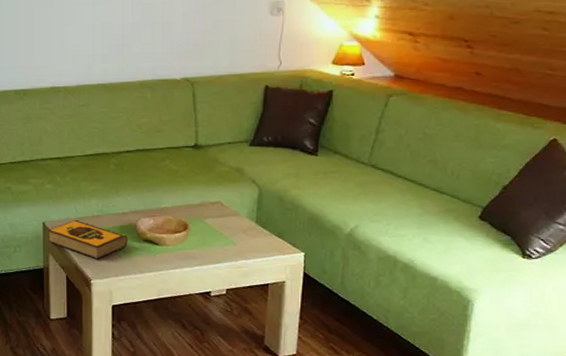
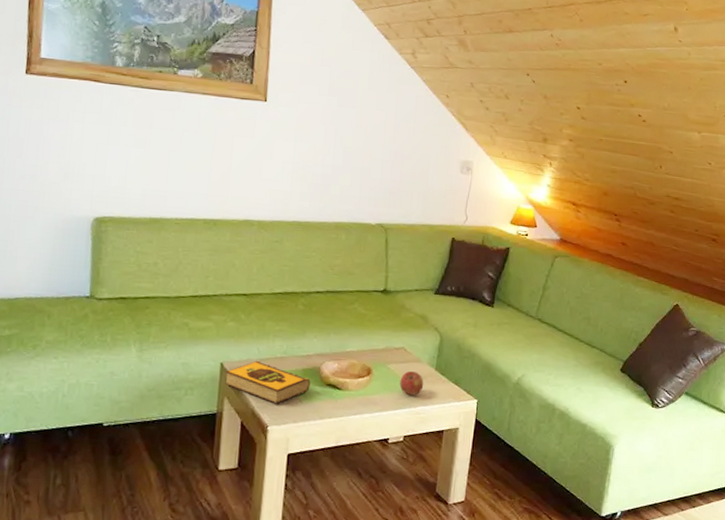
apple: none [218,225,244,250] -> present [399,371,424,396]

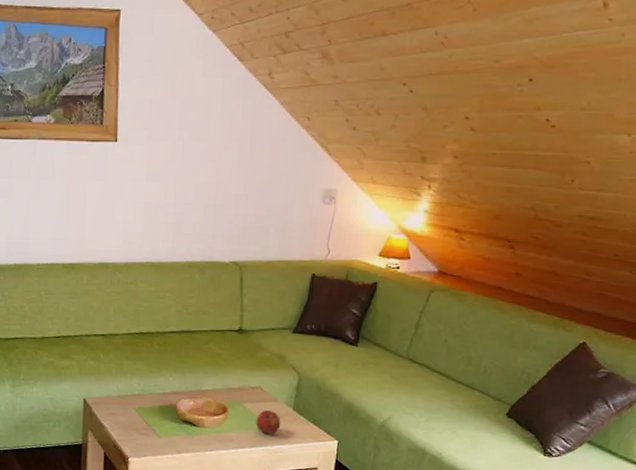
hardback book: present [225,360,311,404] -> none [88,397,167,438]

